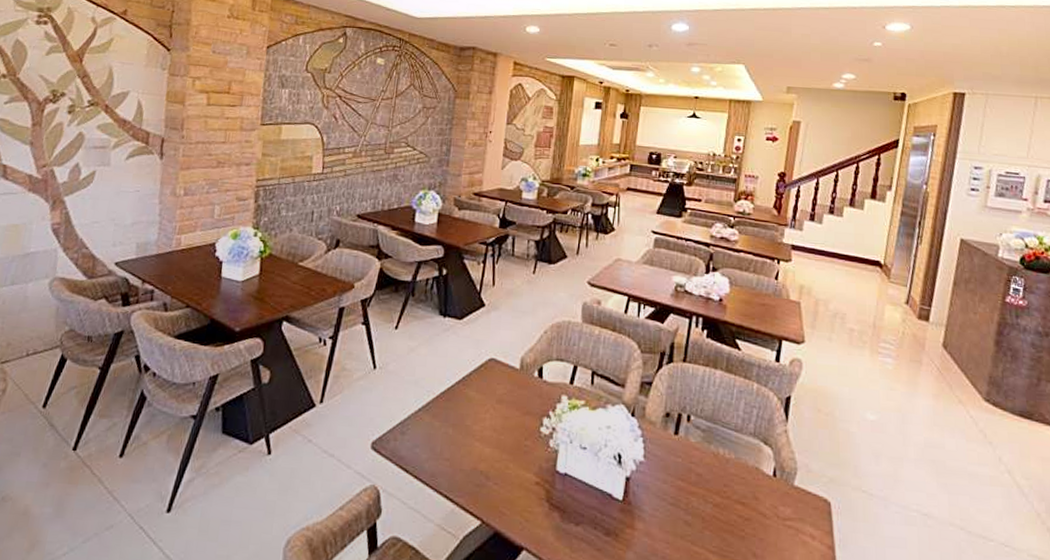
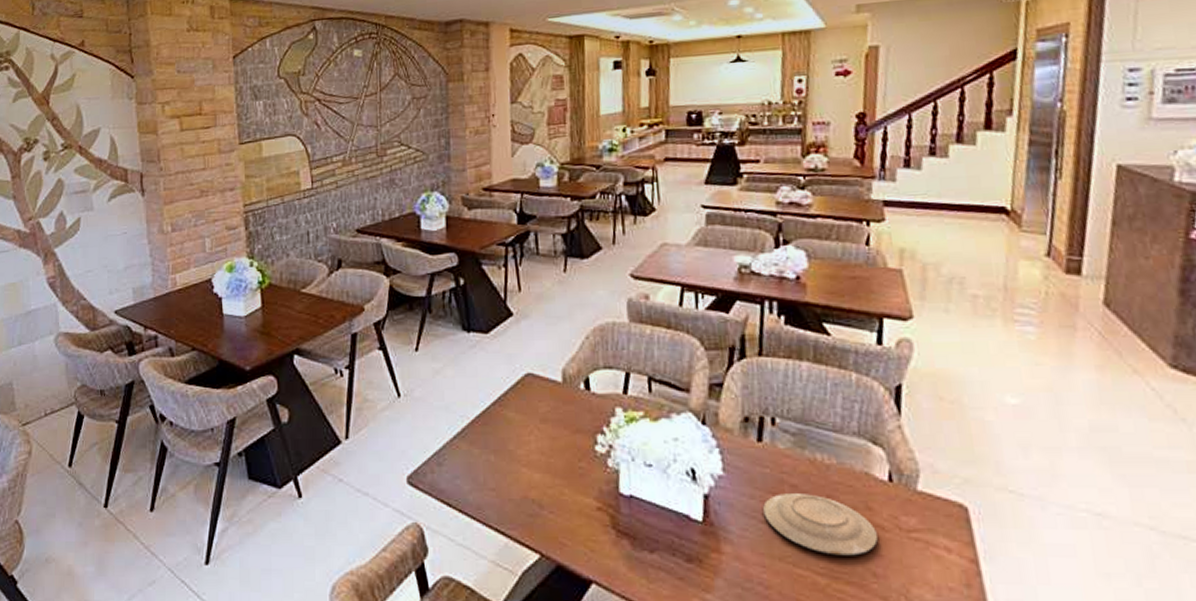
plate: none [673,480,760,538] -> present [763,494,878,556]

